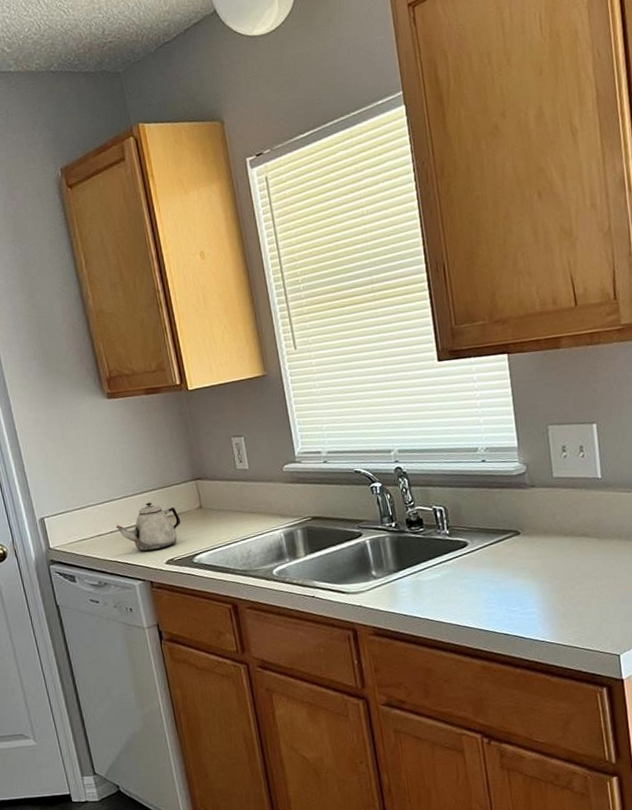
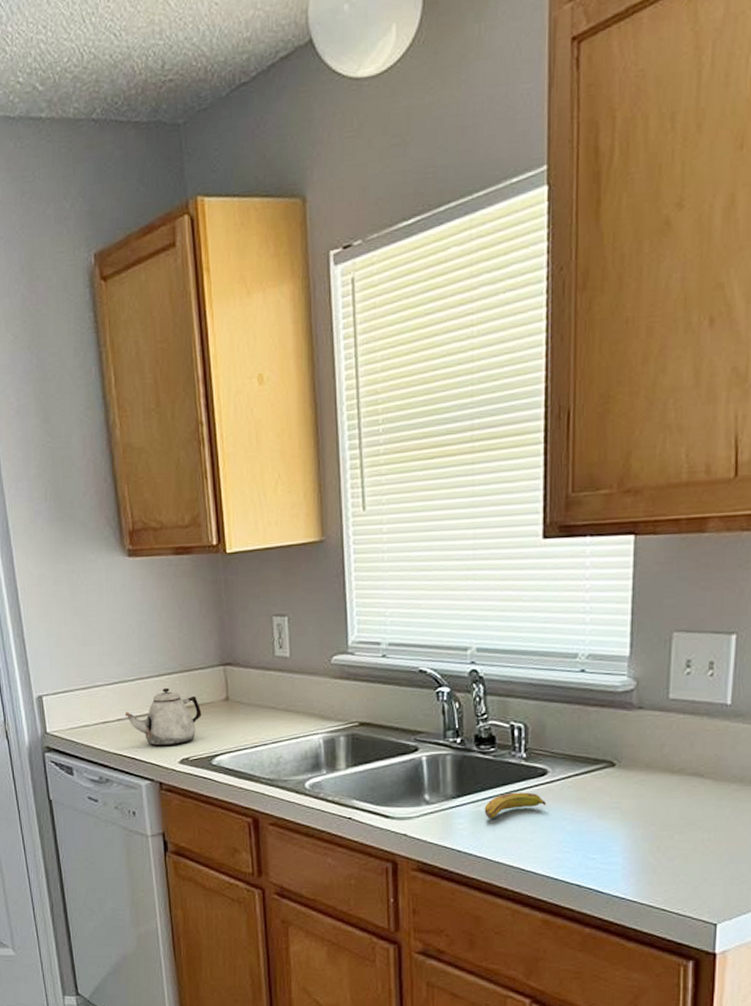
banana: none [421,561,471,587] -> present [484,792,547,819]

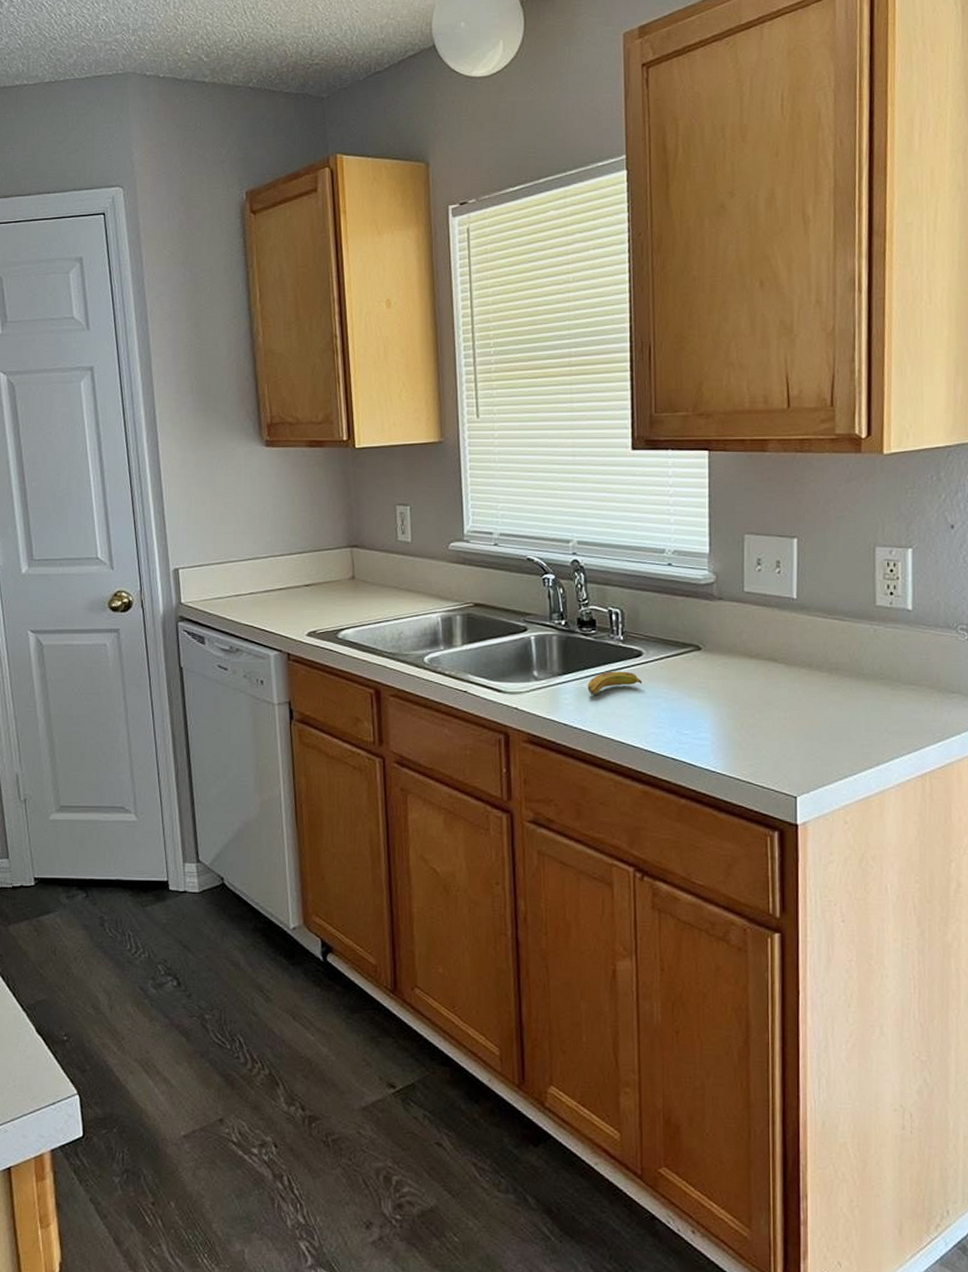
teapot: present [124,688,202,747] -> none [256,566,329,620]

